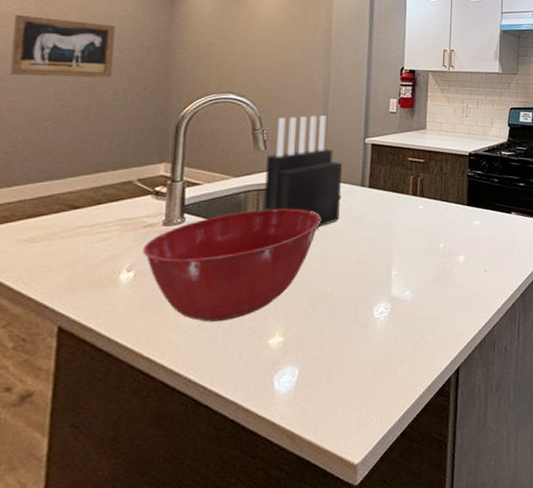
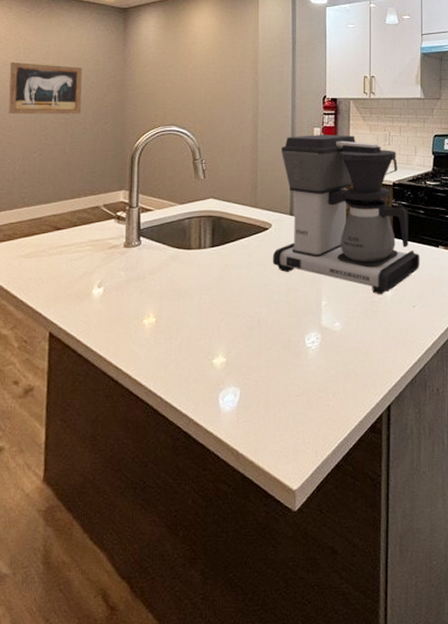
mixing bowl: present [142,208,320,322] -> none [109,235,254,338]
knife block: present [263,116,342,230] -> none [204,146,272,257]
coffee maker: none [340,105,493,262] -> present [272,134,420,295]

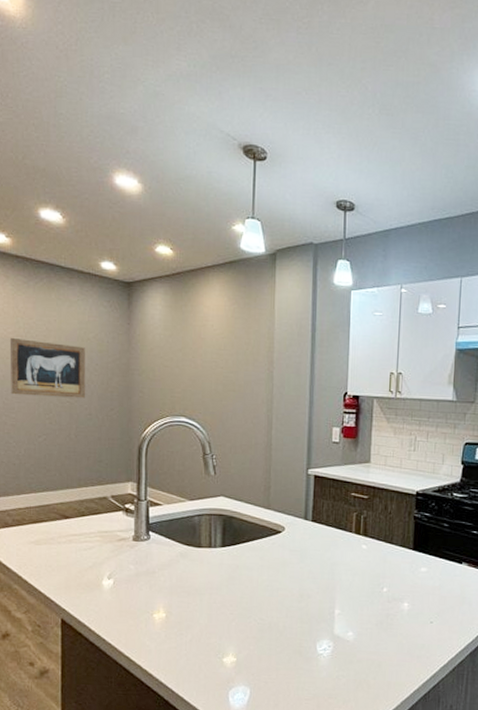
coffee maker: present [272,134,420,295] -> none [284,434,441,608]

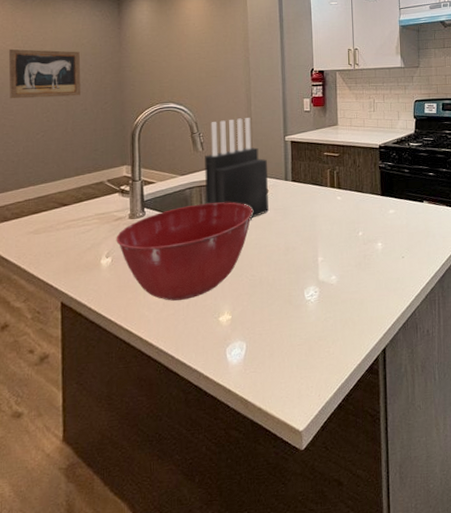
mixing bowl: none [119,534,266,635] -> present [116,202,253,301]
knife block: none [214,442,286,559] -> present [204,118,269,221]

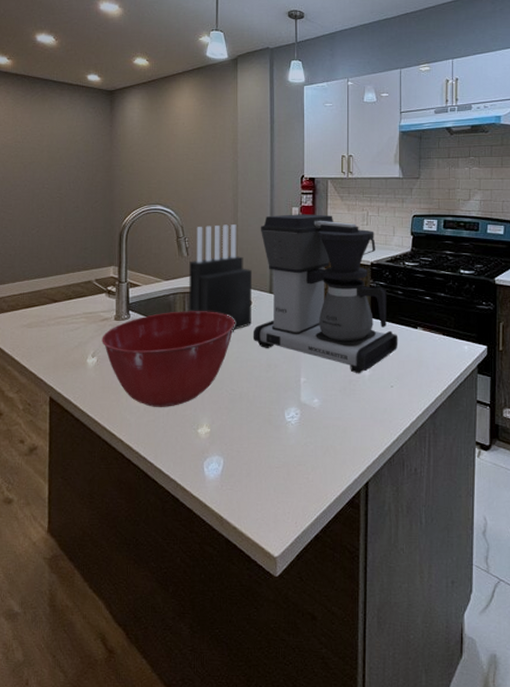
wall art: present [8,48,80,99] -> none [8,143,73,193]
coffee maker: none [270,104,407,249] -> present [252,214,398,374]

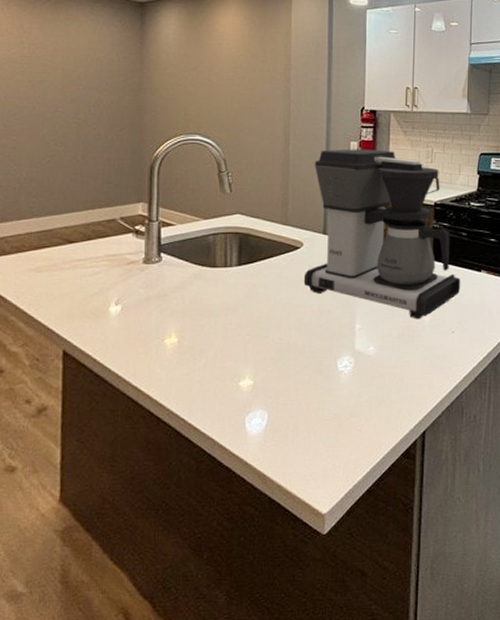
mixing bowl: present [102,311,235,407] -> none [127,253,284,359]
knife block: present [188,224,252,332] -> none [230,158,304,277]

